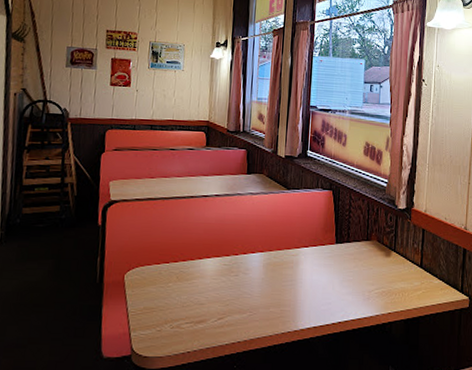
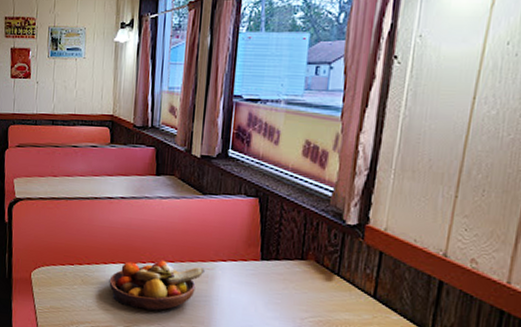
fruit bowl: none [203,251,290,301] -> present [109,260,205,312]

